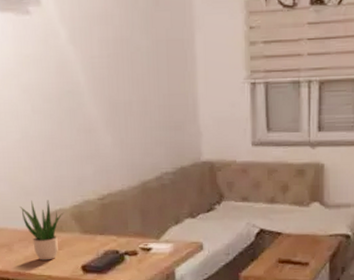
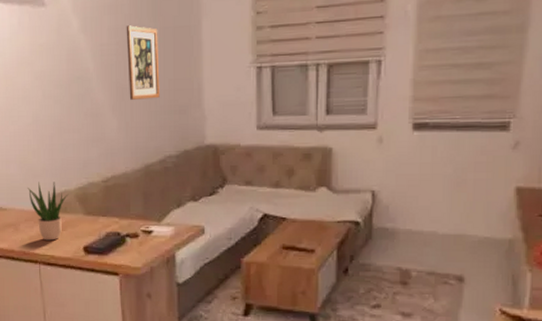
wall art: none [117,37,154,115] -> present [126,25,160,100]

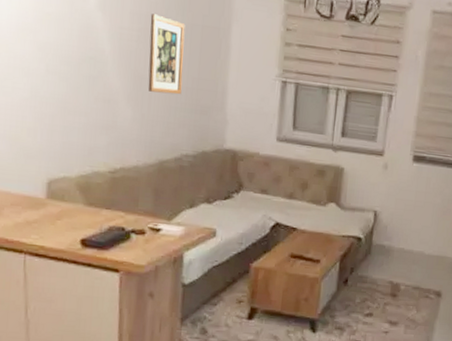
potted plant: present [27,182,69,241] -> none [17,163,69,230]

